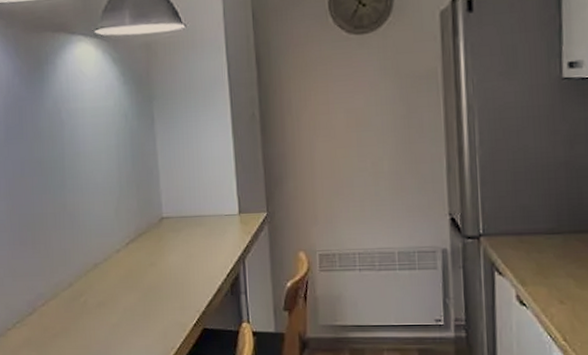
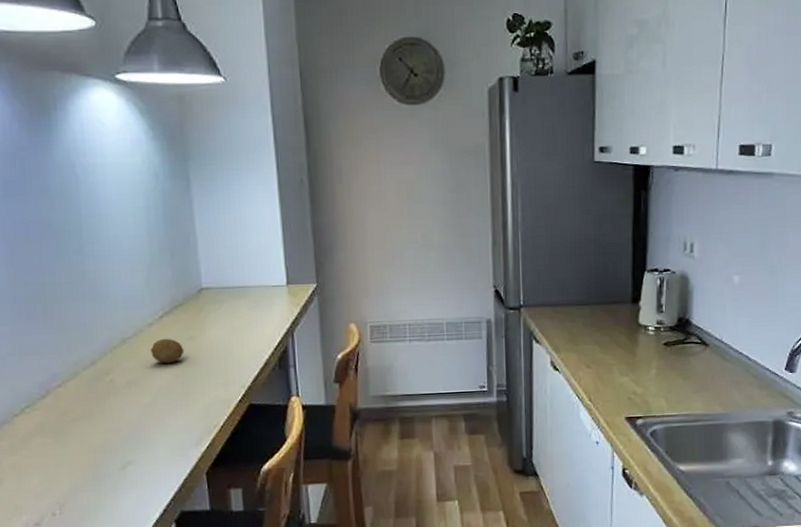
fruit: none [117,263,147,287] -> present [150,338,184,364]

